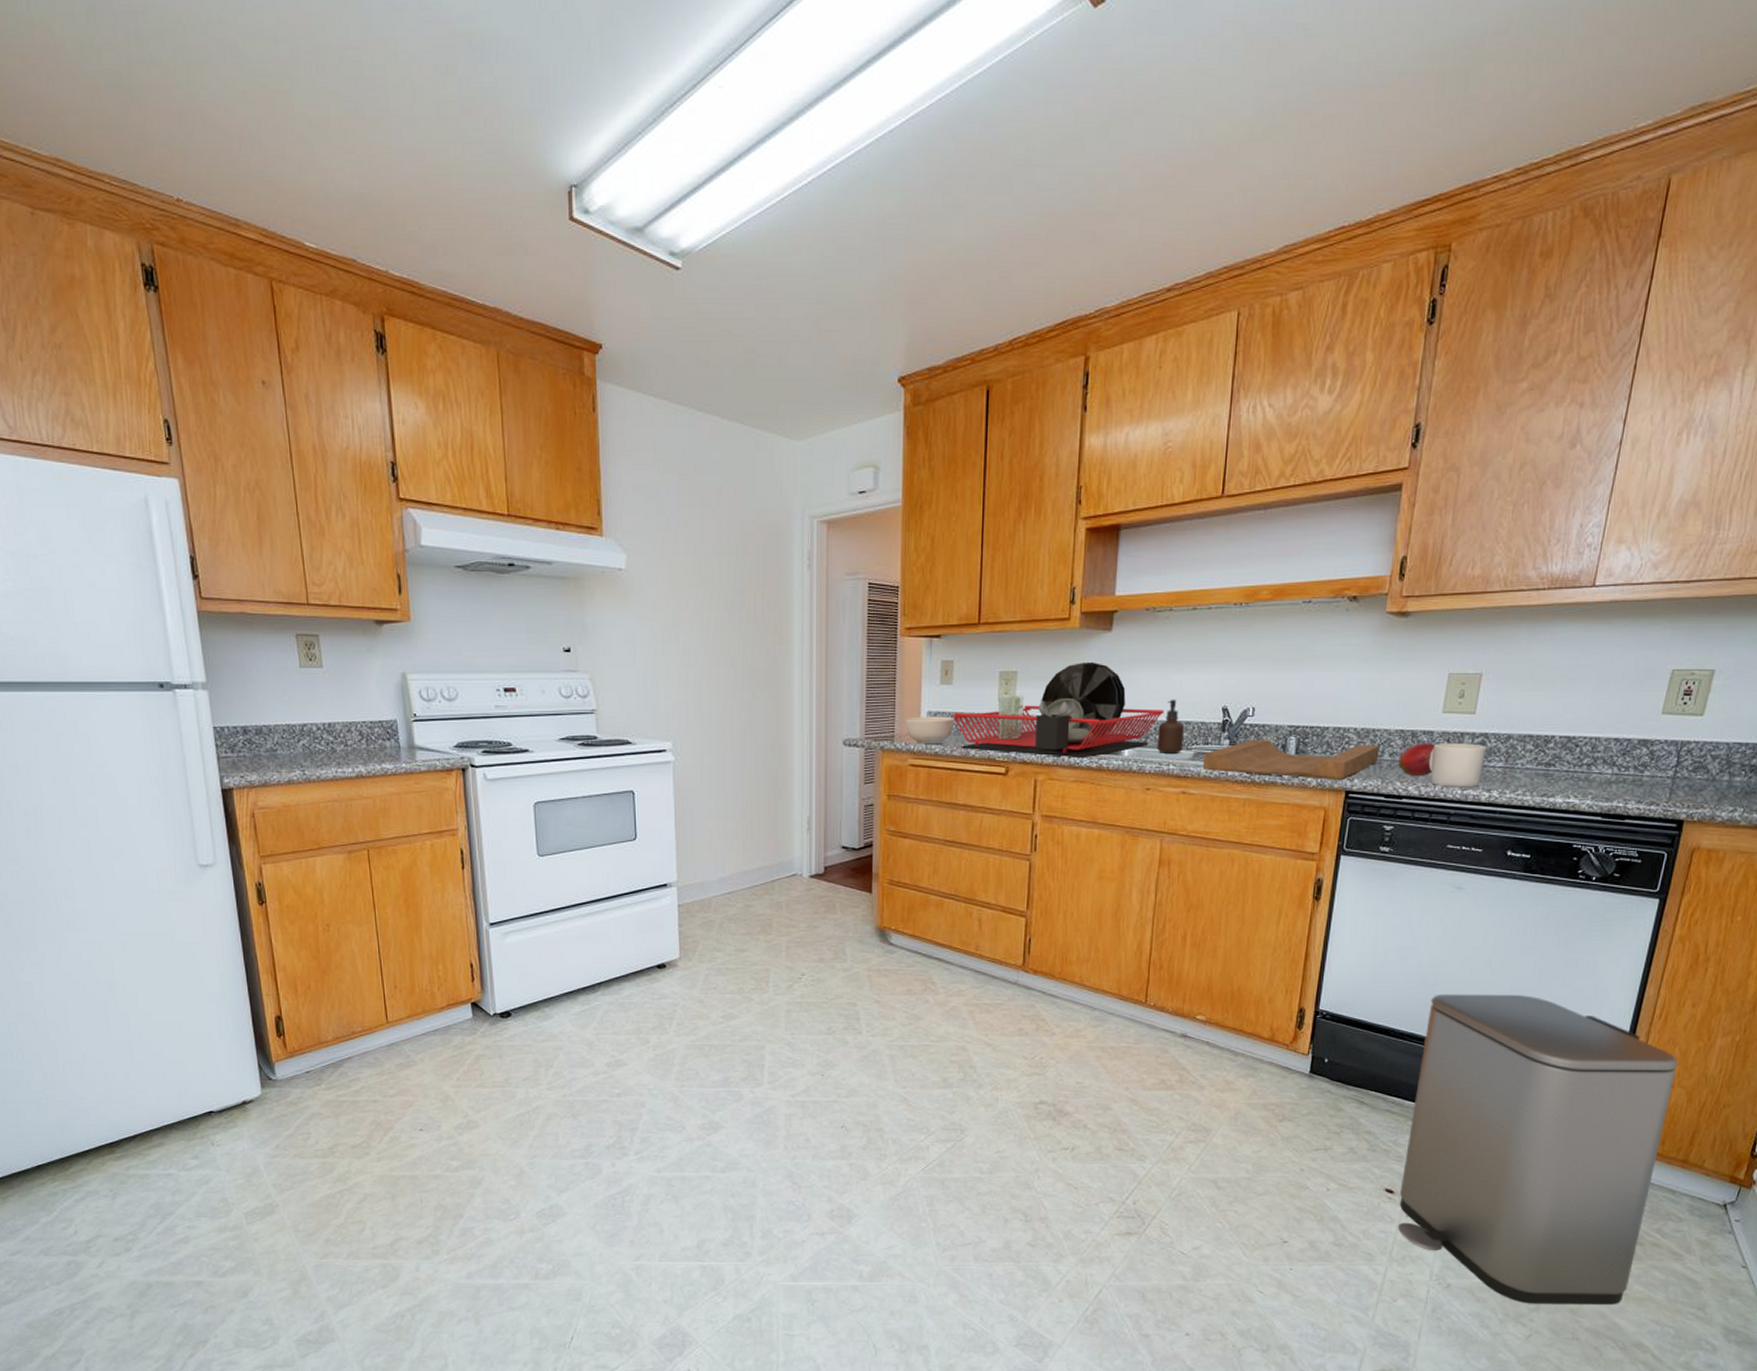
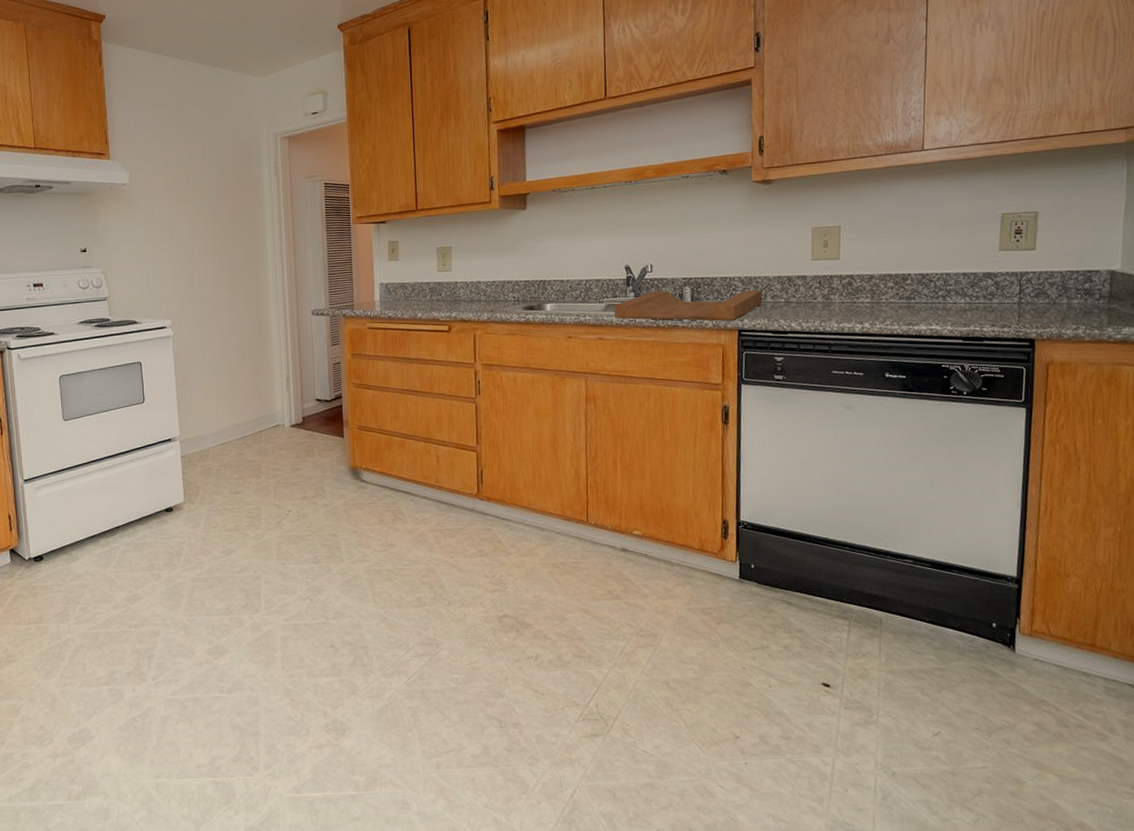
bowl: present [906,716,955,745] -> none [362,286,403,311]
dish rack: present [953,661,1165,759] -> none [401,235,577,315]
soap dispenser: present [1157,699,1185,753] -> none [573,261,596,307]
fruit: present [1398,742,1435,777] -> none [780,285,811,315]
pedal bin: present [1398,994,1678,1304] -> none [836,499,1070,789]
mug: present [1428,743,1487,788] -> none [805,284,854,322]

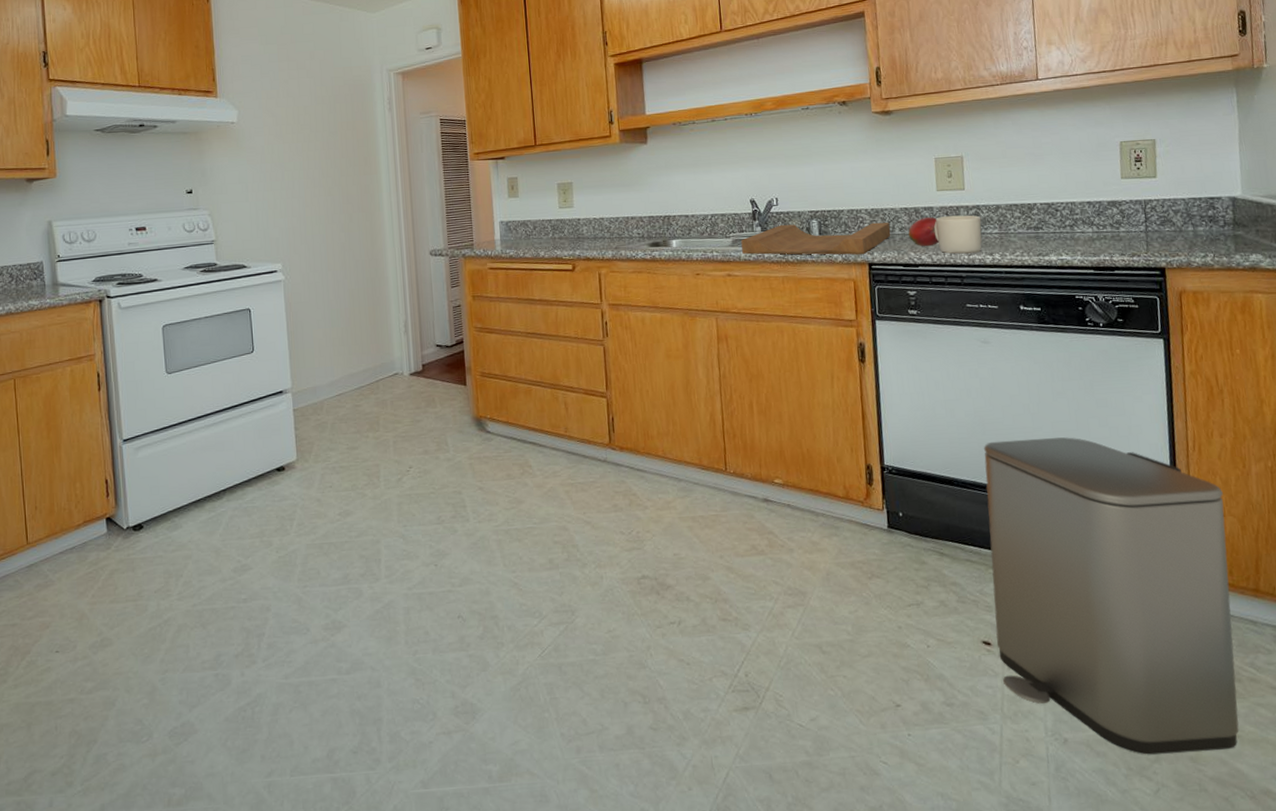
fruit: none [780,285,811,315] -> present [908,216,940,247]
mug: none [805,284,854,322] -> present [933,215,983,254]
pedal bin: none [836,499,1070,789] -> present [983,437,1239,755]

